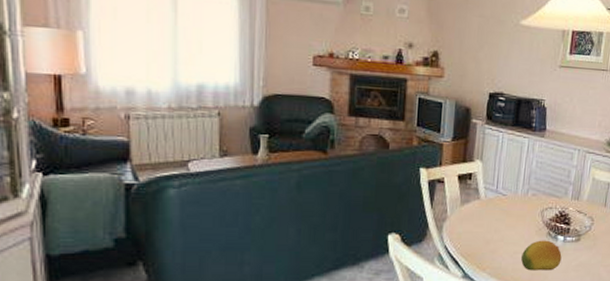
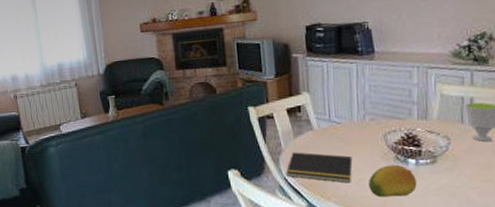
notepad: none [448,220,511,255] -> present [286,152,353,183]

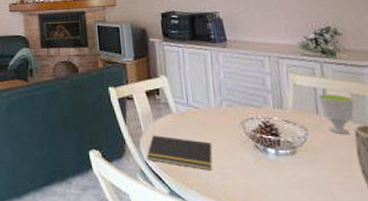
fruit: present [369,164,417,198] -> none [230,153,279,188]

